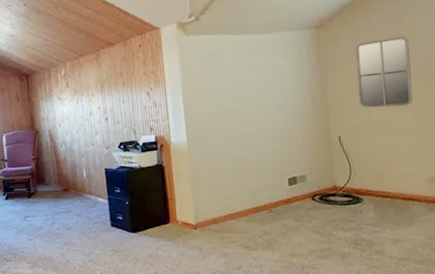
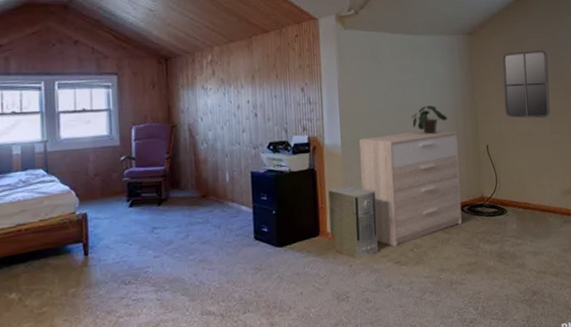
air purifier: none [176,178,227,244] -> present [328,185,378,259]
sideboard: none [205,124,313,234] -> present [359,130,462,247]
potted plant: none [257,101,295,129] -> present [412,105,447,135]

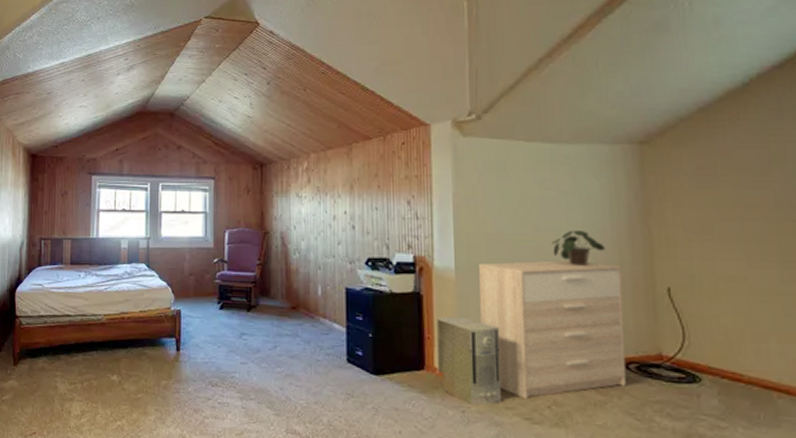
home mirror: present [502,49,550,119] -> none [695,164,780,259]

